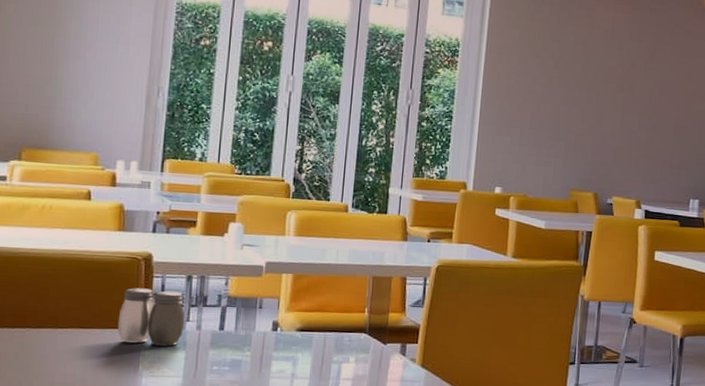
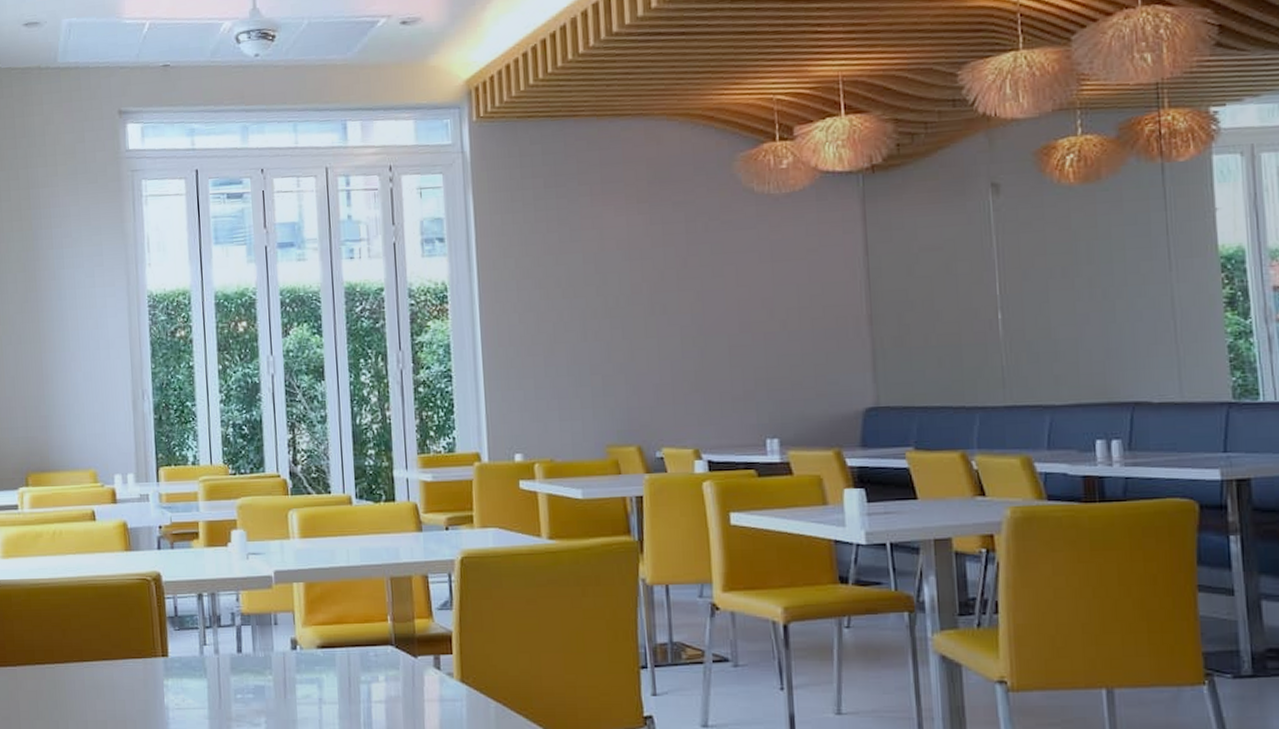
salt and pepper shaker: present [117,288,185,346] -> none [137,612,202,675]

